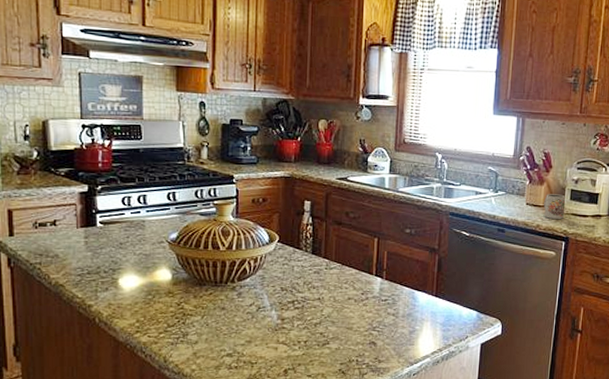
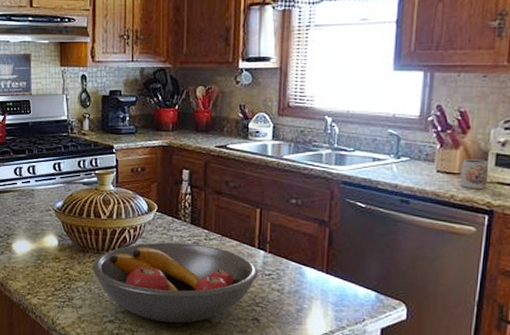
fruit bowl: none [209,272,376,351] -> present [92,242,259,323]

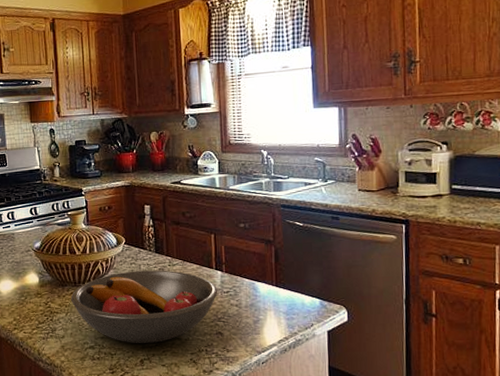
mug: present [460,159,490,189] -> none [377,177,401,203]

